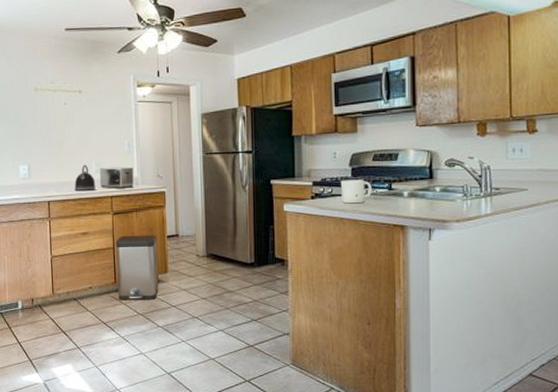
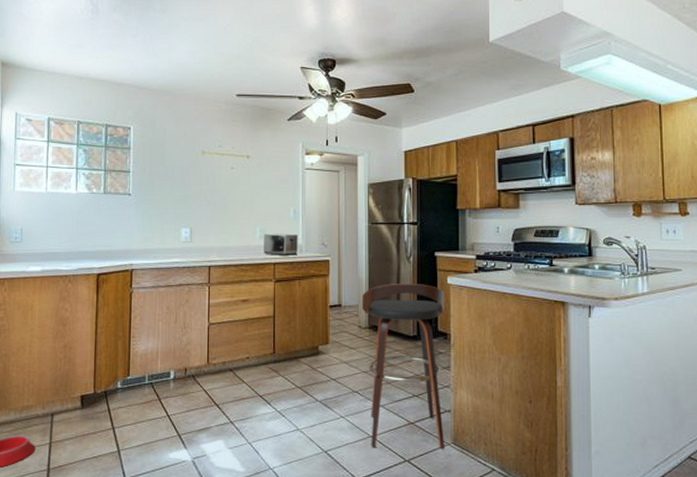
kettle: present [74,164,96,191] -> none [237,229,259,256]
pedal bin: present [115,235,159,301] -> none [276,304,319,373]
bar stool: none [199,212,284,370] -> present [362,284,445,449]
mug: present [340,180,372,204] -> none [503,255,533,279]

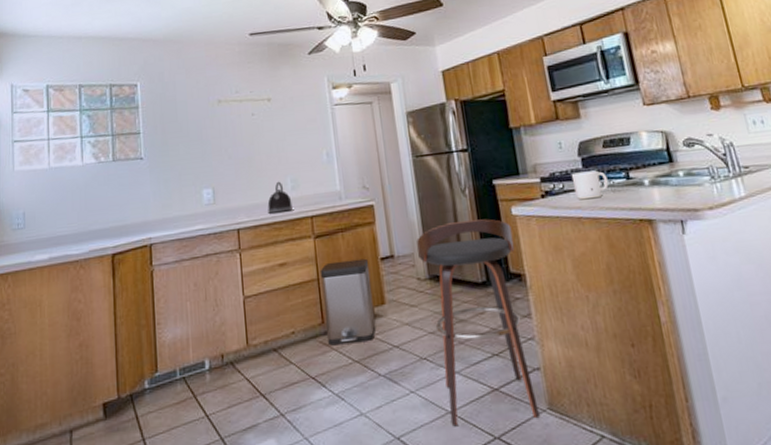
kettle: none [237,229,259,256] -> present [267,181,293,214]
toaster: present [264,233,298,255] -> none [296,179,337,208]
pedal bin: none [276,304,319,373] -> present [320,258,376,346]
mug: none [503,255,533,279] -> present [571,170,609,200]

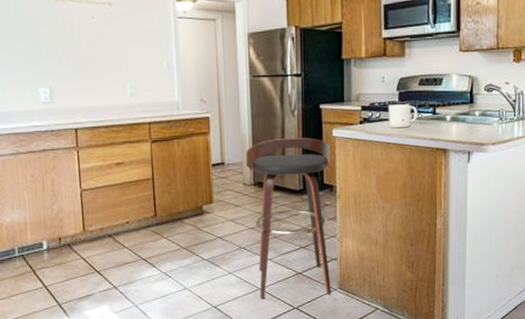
kettle: present [267,181,293,214] -> none [106,87,131,117]
pedal bin: present [320,258,376,346] -> none [155,163,204,235]

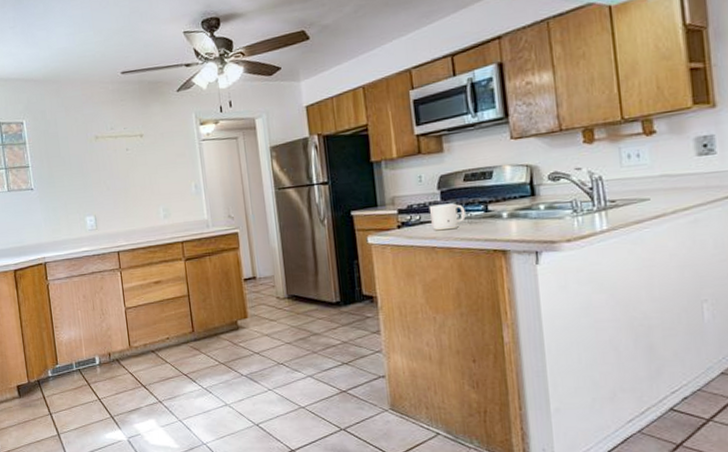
bar stool: present [246,138,331,300] -> none [277,247,382,419]

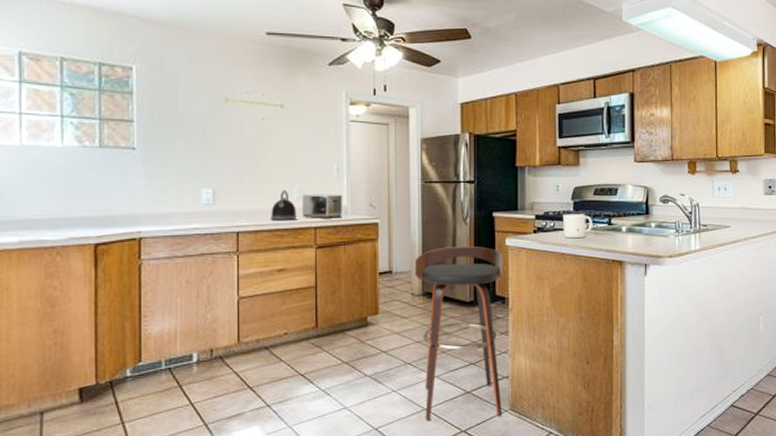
kettle: none [143,210,165,239] -> present [271,190,297,220]
toaster: none [168,209,205,234] -> present [302,194,342,219]
bar stool: none [277,247,382,419] -> present [415,246,503,421]

